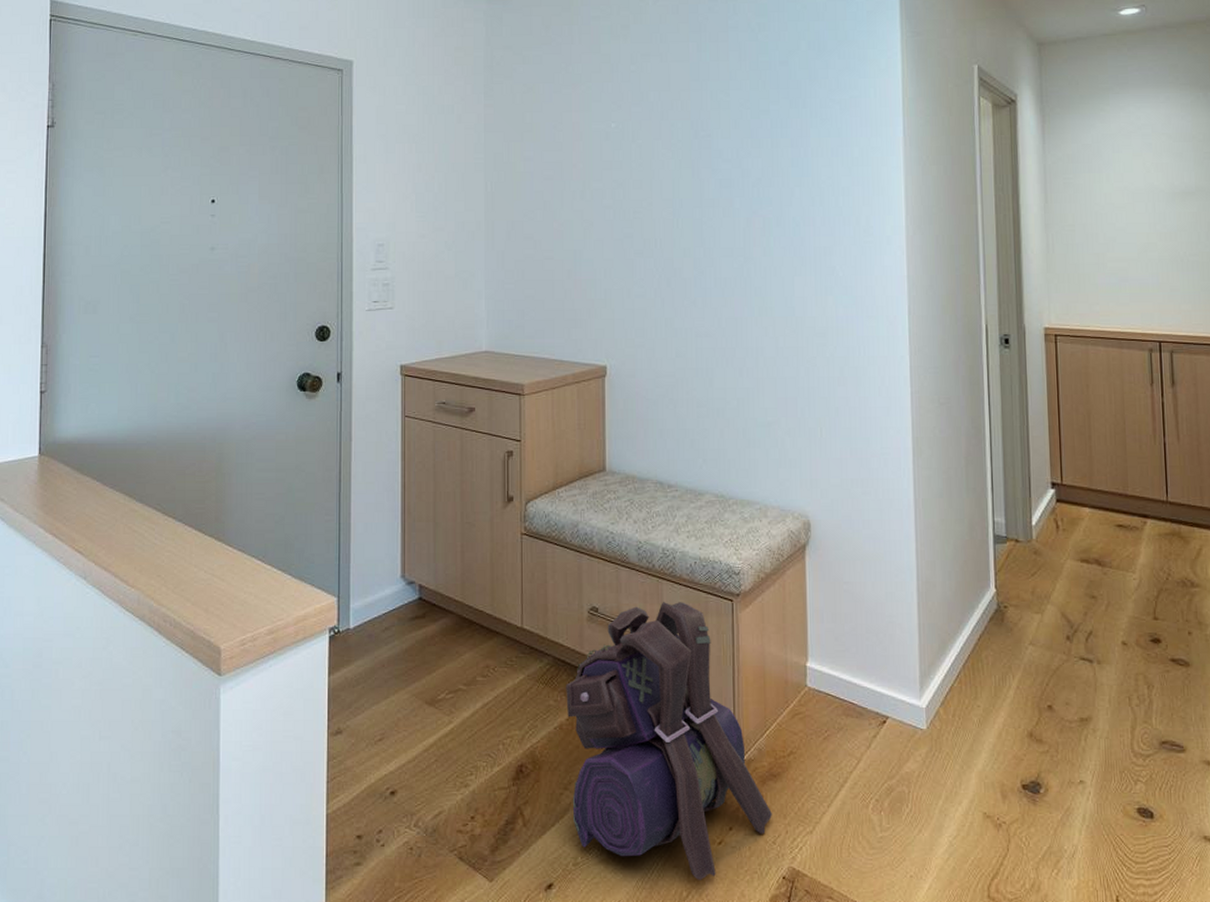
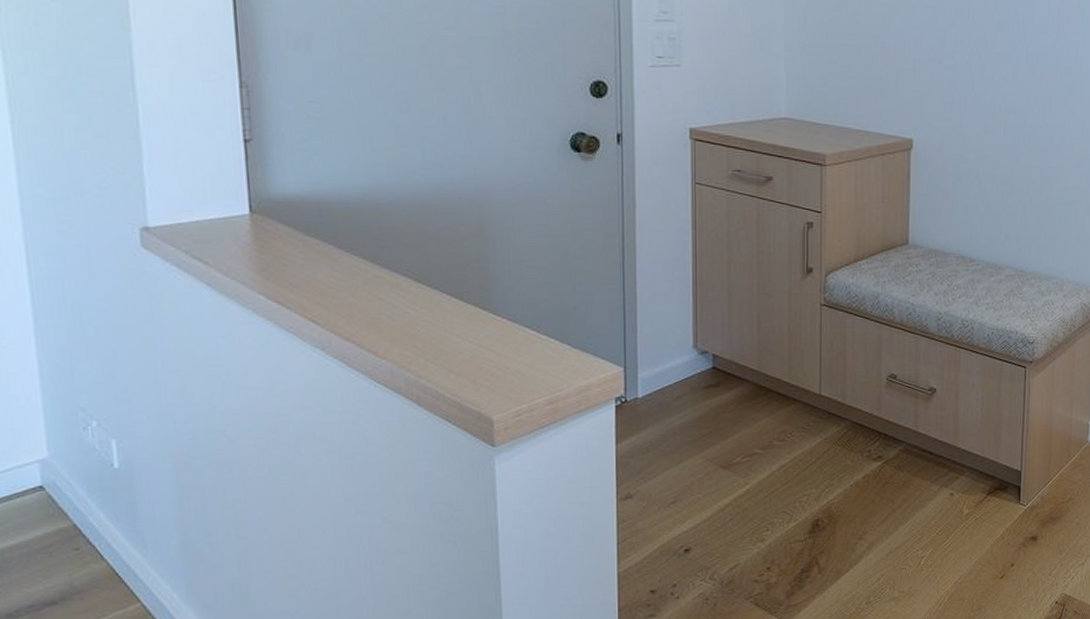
backpack: present [566,602,772,880] -> none [863,369,1050,609]

